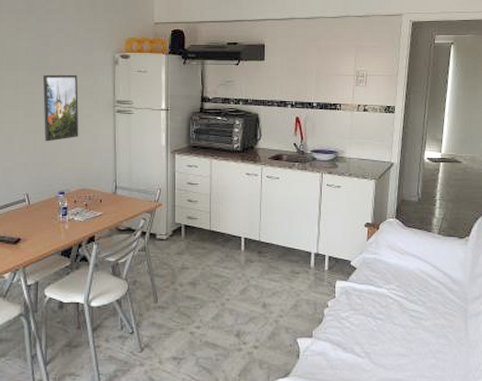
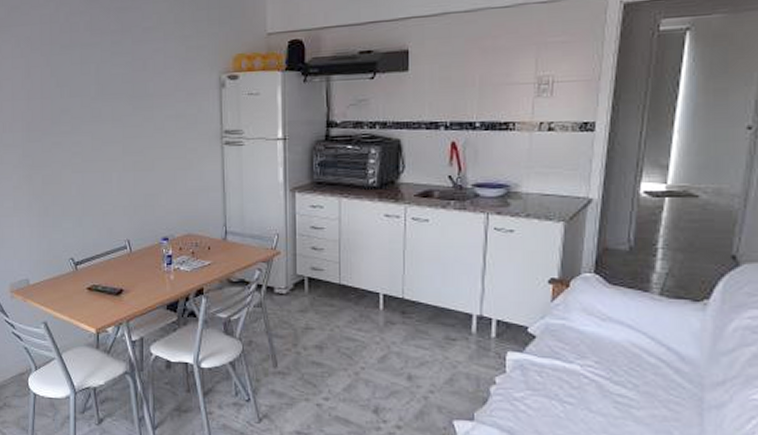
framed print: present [42,74,79,142] -> none [140,102,183,181]

